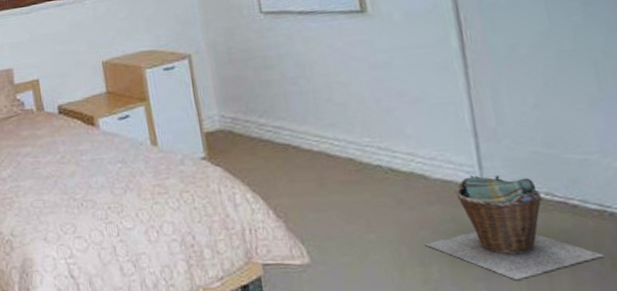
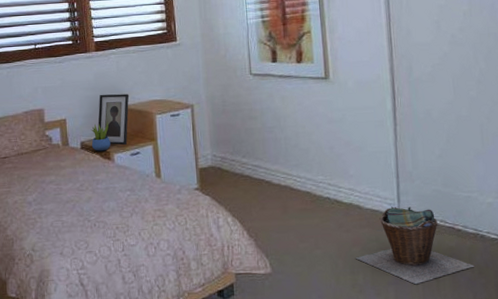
succulent plant: none [68,80,94,117] -> present [90,122,111,152]
picture frame: none [75,45,114,108] -> present [98,94,130,146]

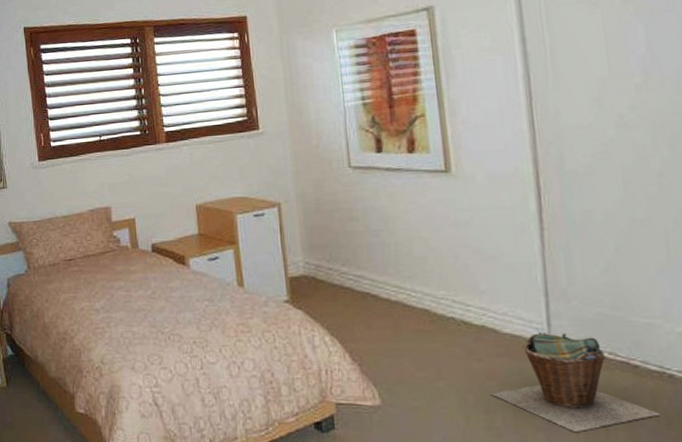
succulent plant: present [90,122,111,152] -> none [162,222,185,255]
picture frame: present [98,94,130,146] -> none [170,190,206,249]

